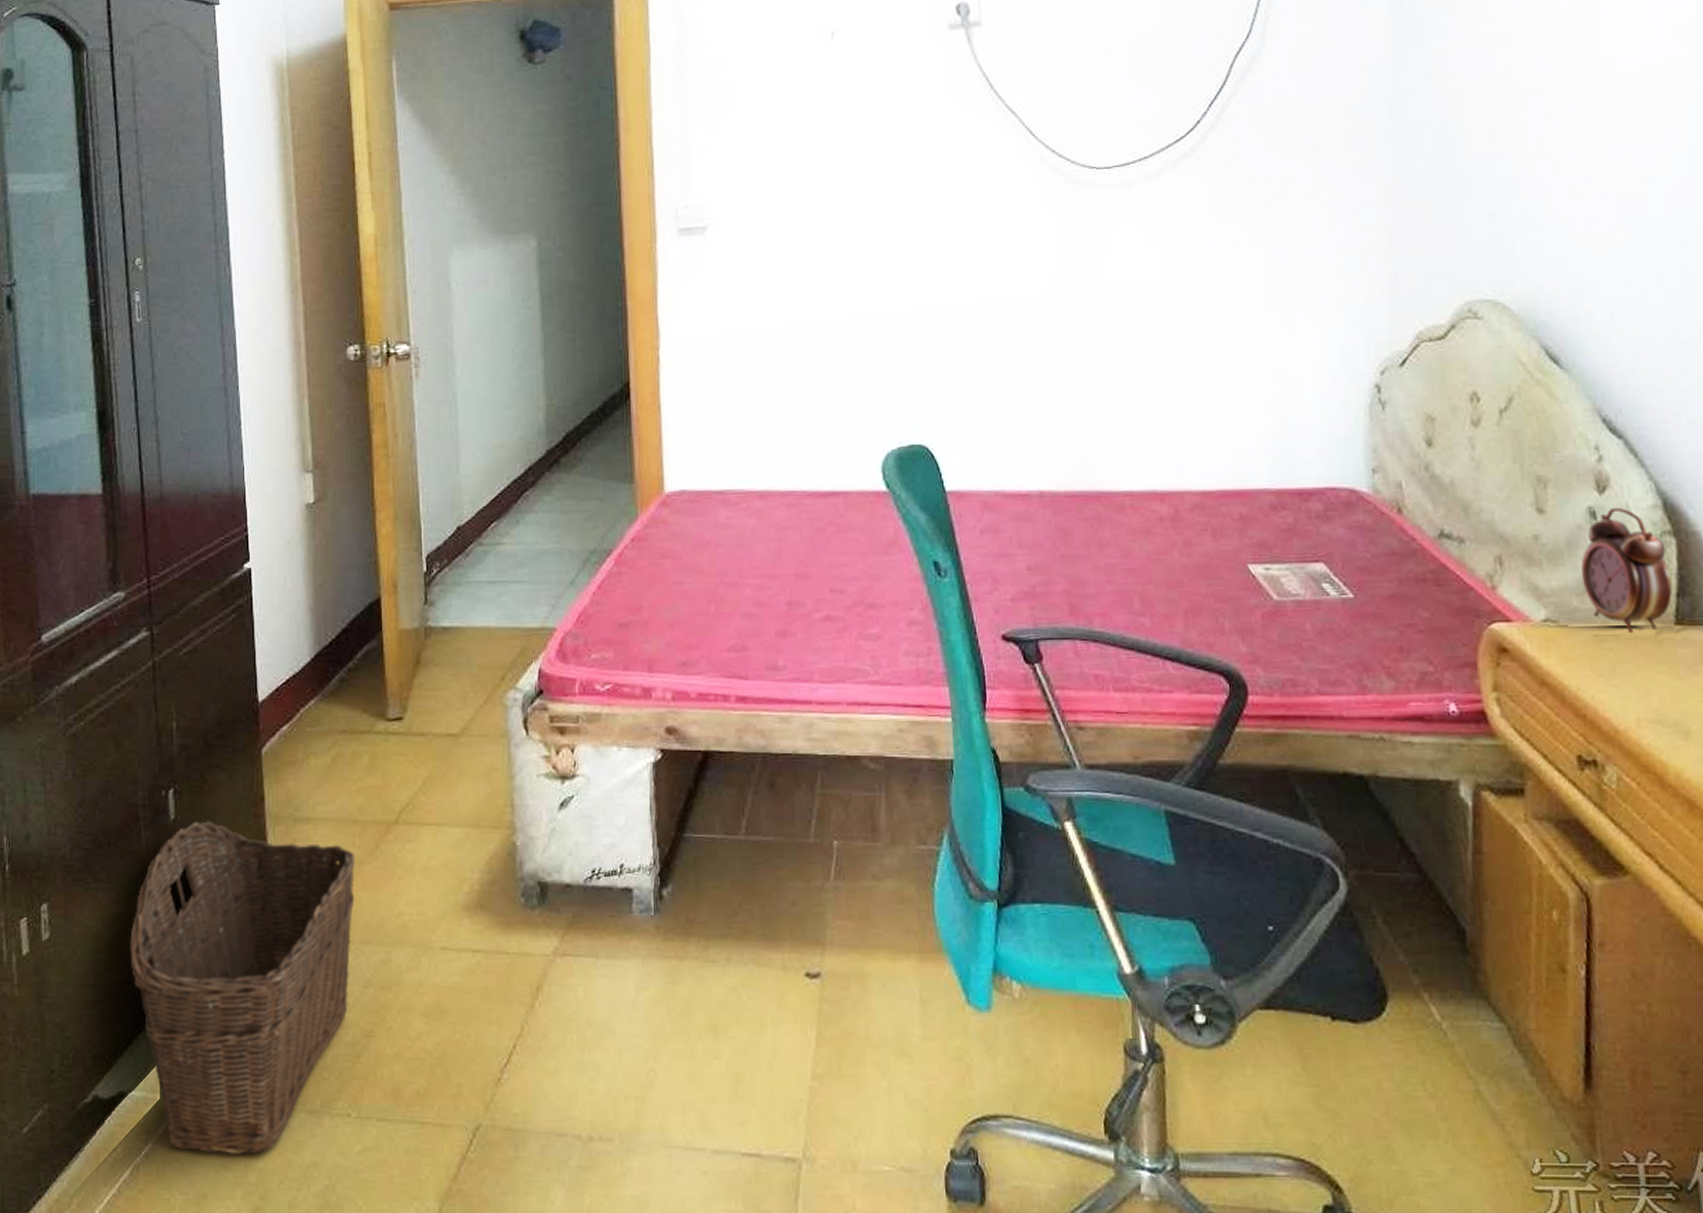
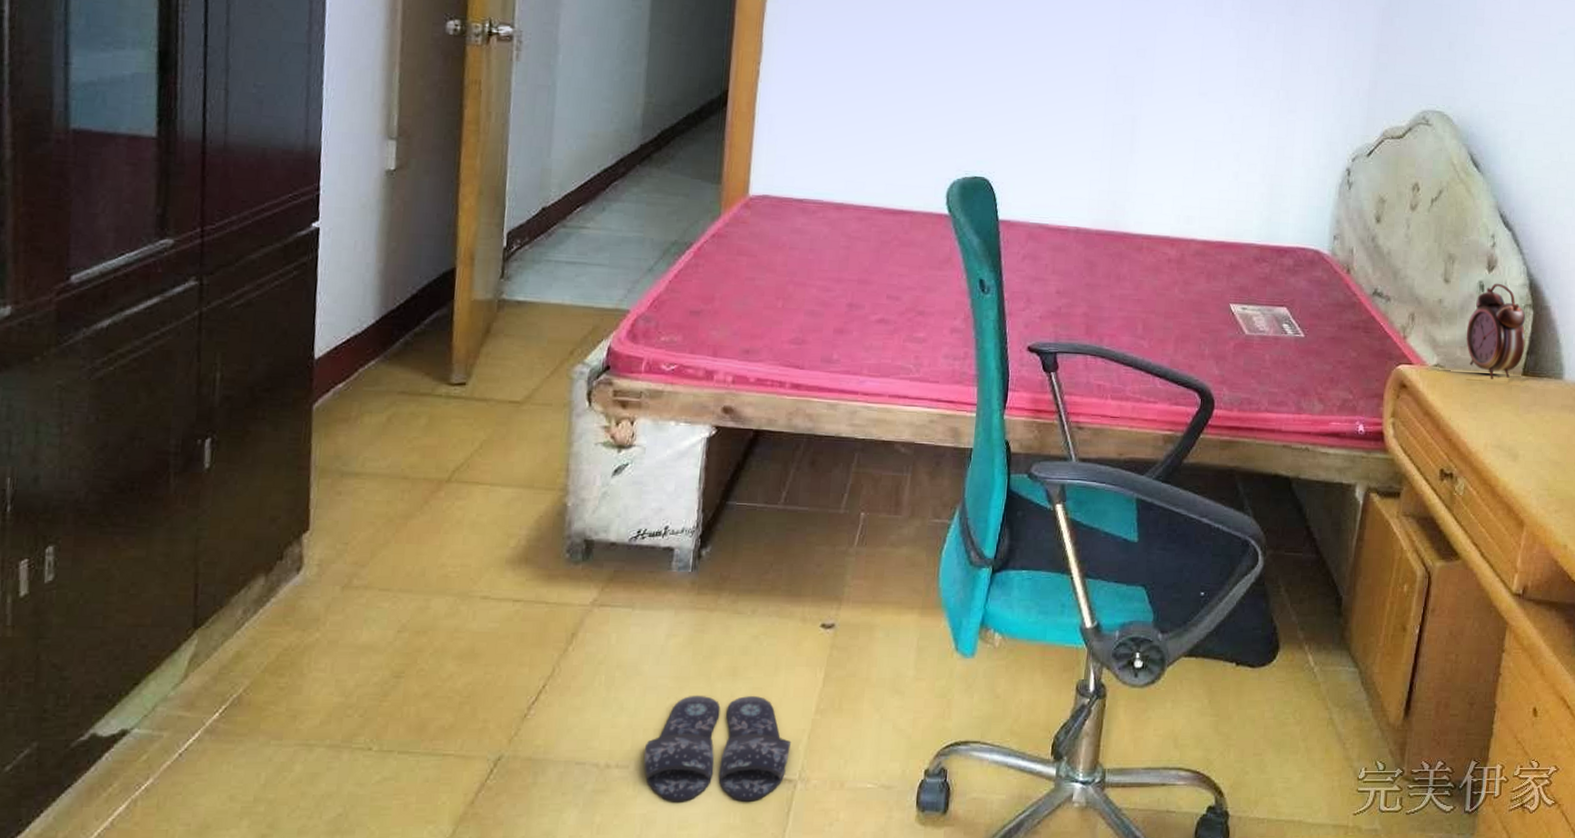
wicker basket: present [130,821,356,1154] -> none [145,471,403,787]
slippers: none [627,1057,790,1184] -> present [643,695,792,802]

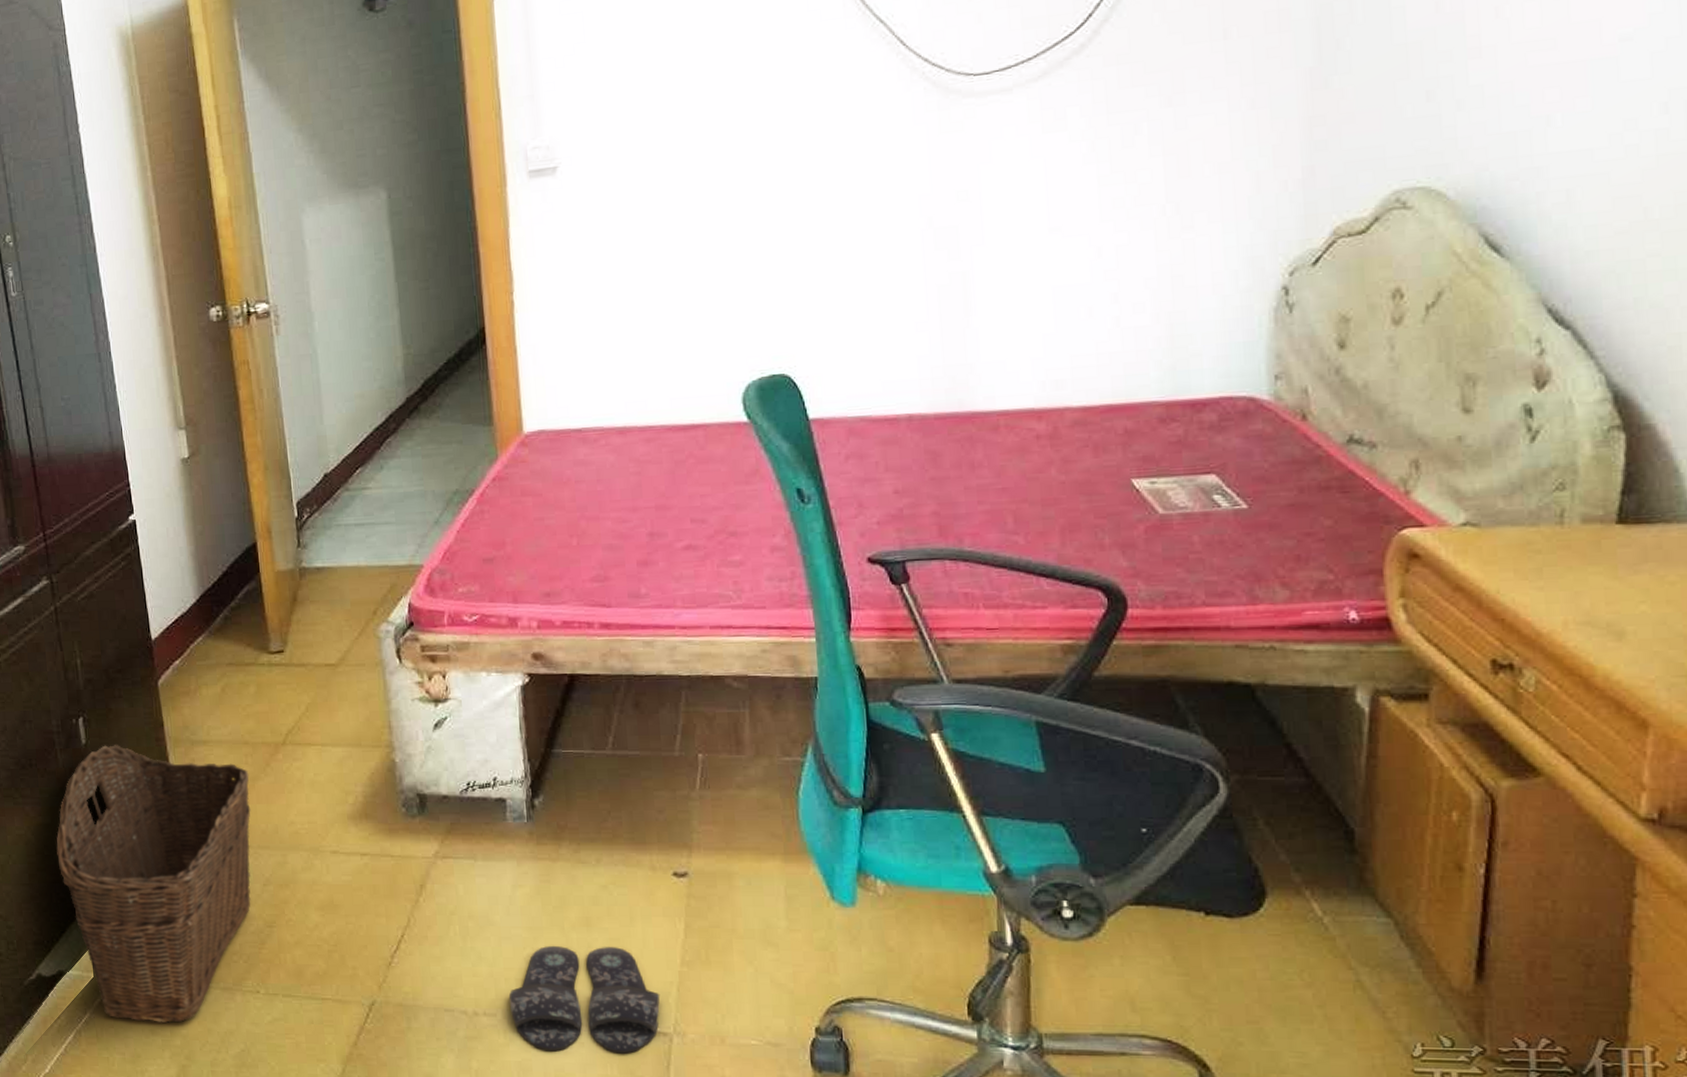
wicker basket: none [145,471,403,787] -> present [56,745,251,1023]
alarm clock: present [1466,283,1526,379] -> none [1510,402,1617,534]

